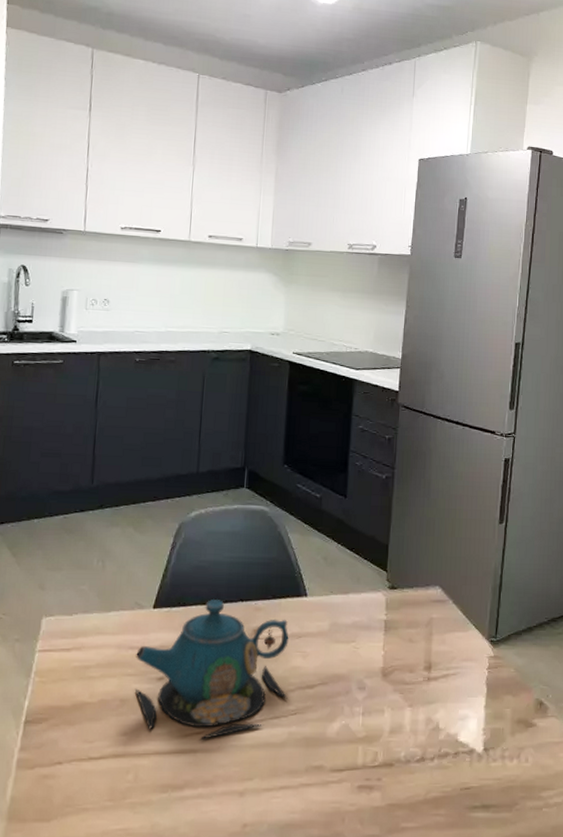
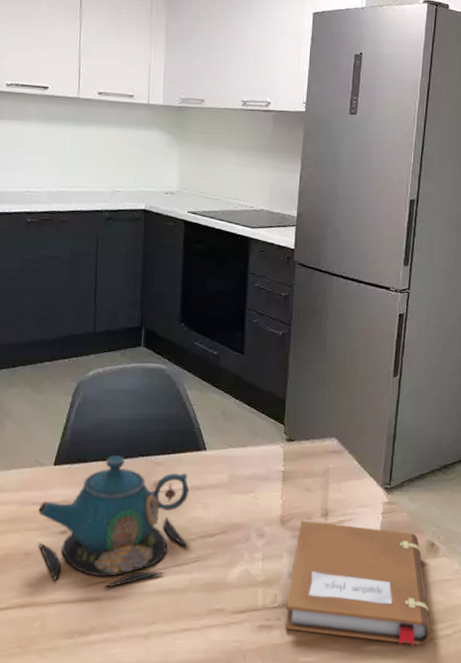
notebook: none [385,673,540,814] -> present [284,520,431,646]

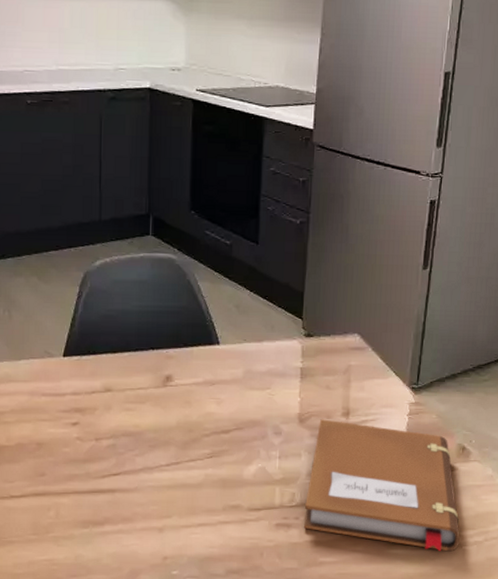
teapot: present [38,456,189,589] -> none [49,348,203,481]

